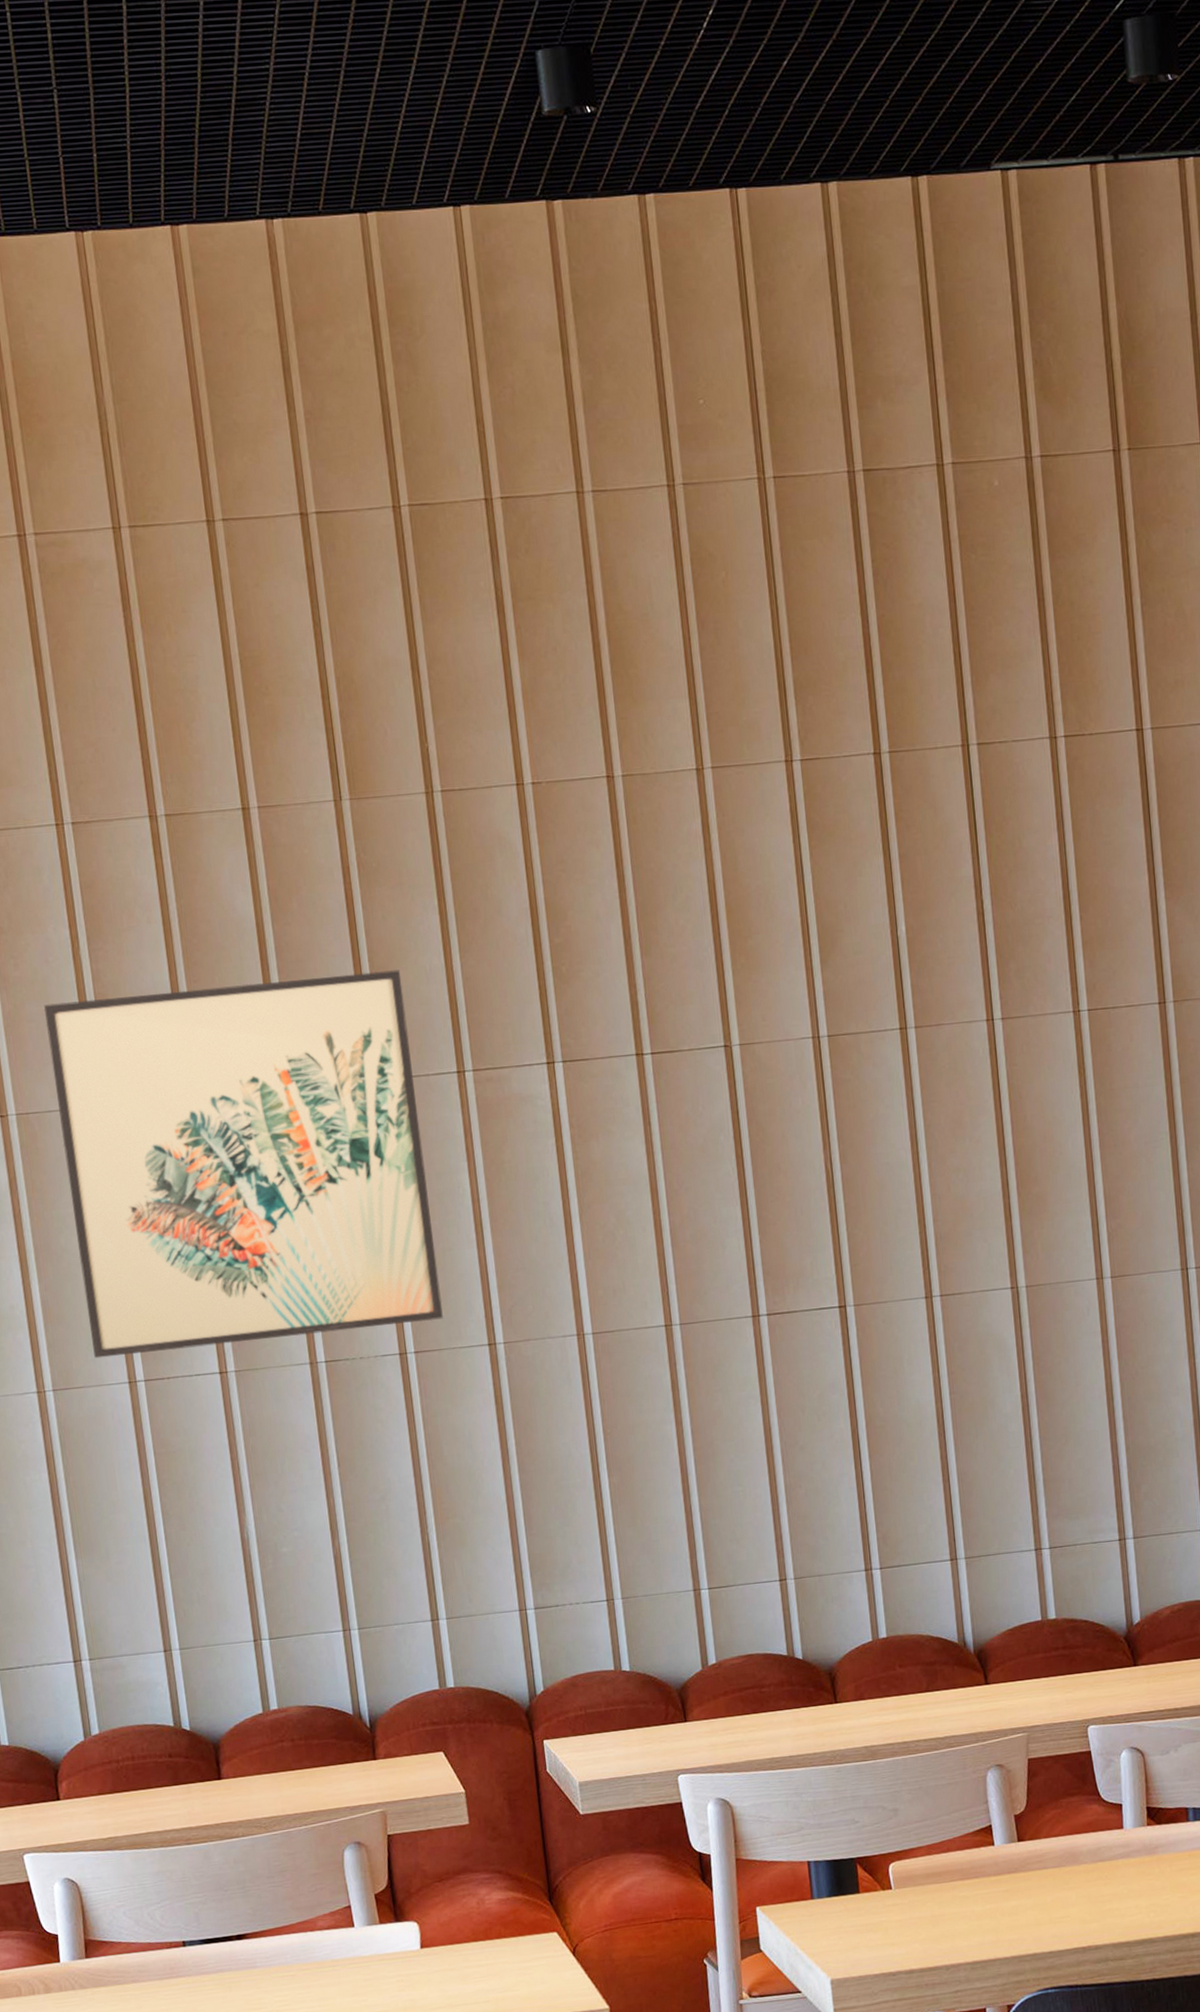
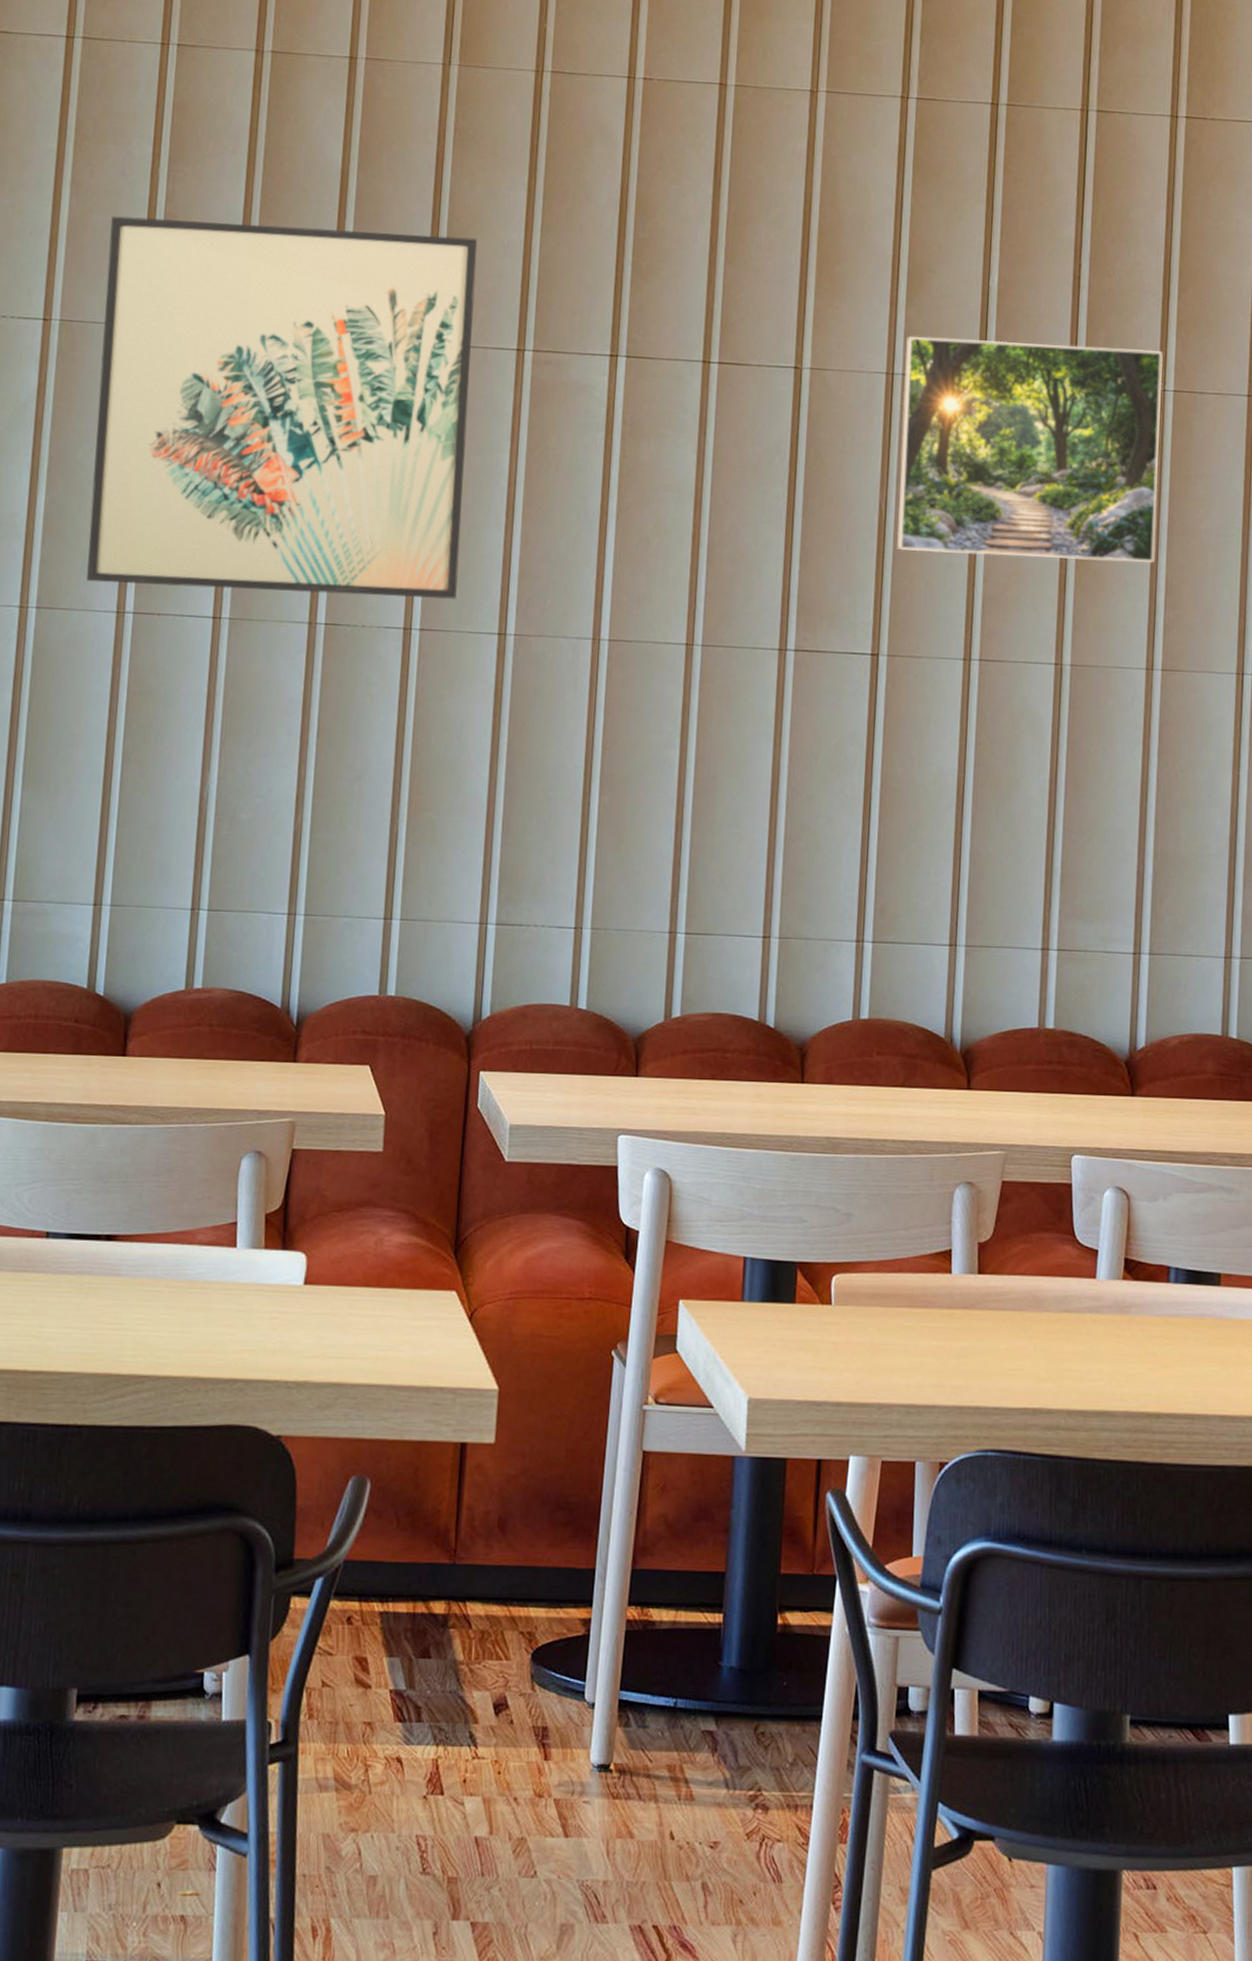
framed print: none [827,973,1091,1205] -> present [897,336,1163,563]

